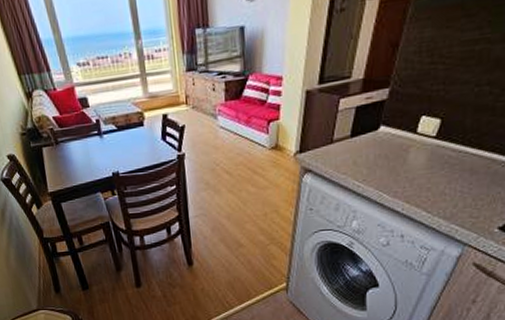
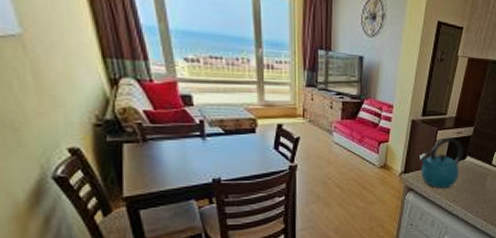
kettle: none [316,105,376,168] -> present [418,137,463,189]

